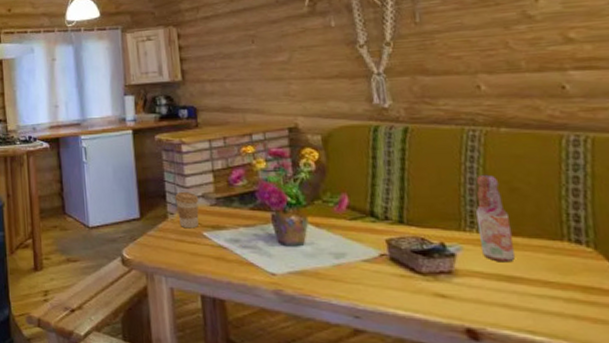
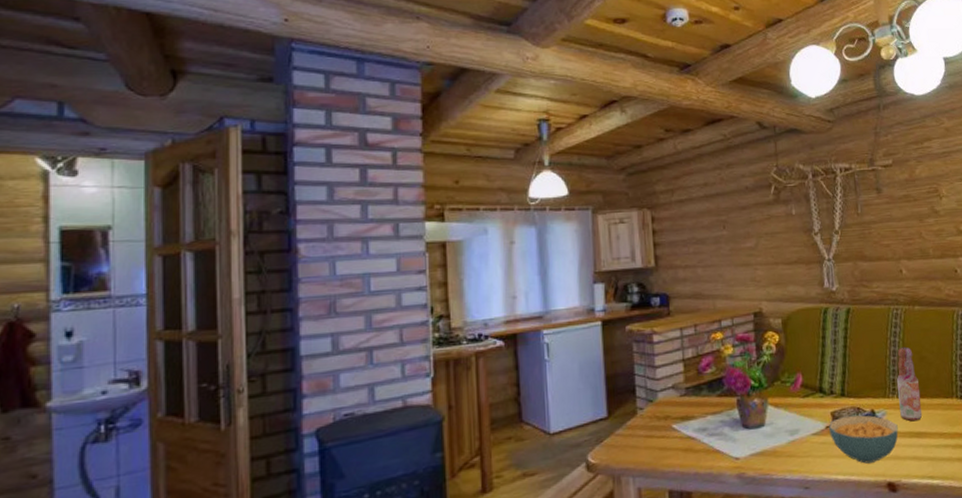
coffee cup: present [175,191,199,229] -> none [645,383,669,423]
cereal bowl: none [384,247,480,303] -> present [829,415,899,464]

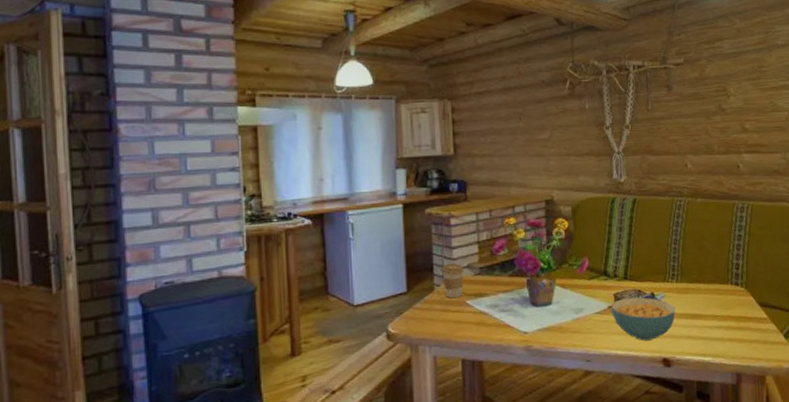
coffee cup: none [645,383,669,423] -> present [442,263,464,299]
bottle: present [897,346,923,422] -> none [677,236,699,304]

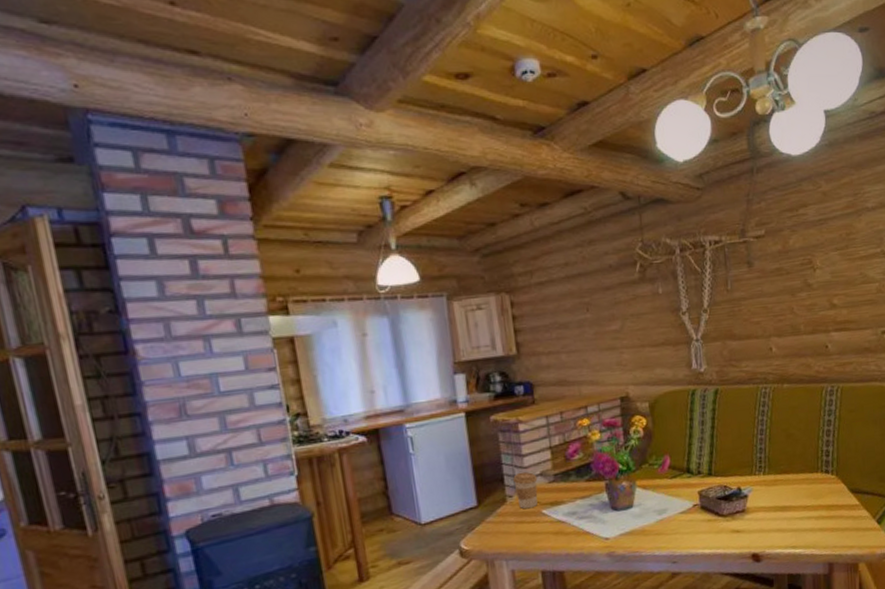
cereal bowl: present [611,297,675,341] -> none [696,492,764,538]

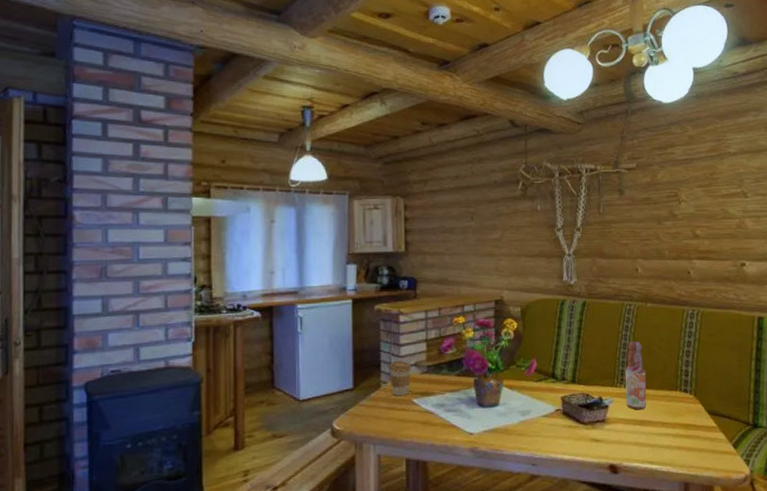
bottle: none [764,425,788,497] -> present [626,340,647,410]

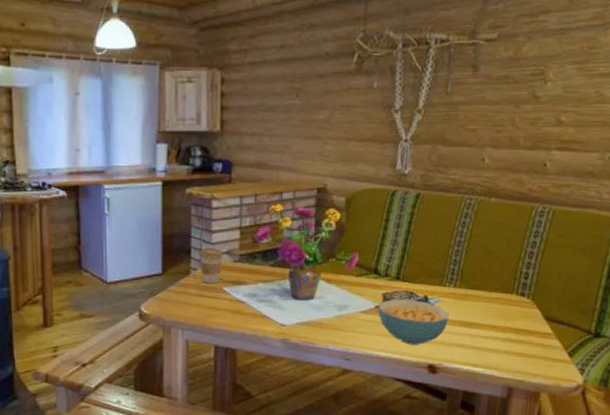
cereal bowl: none [559,401,623,446] -> present [378,300,449,345]
bottle: present [626,340,647,410] -> none [454,238,480,312]

